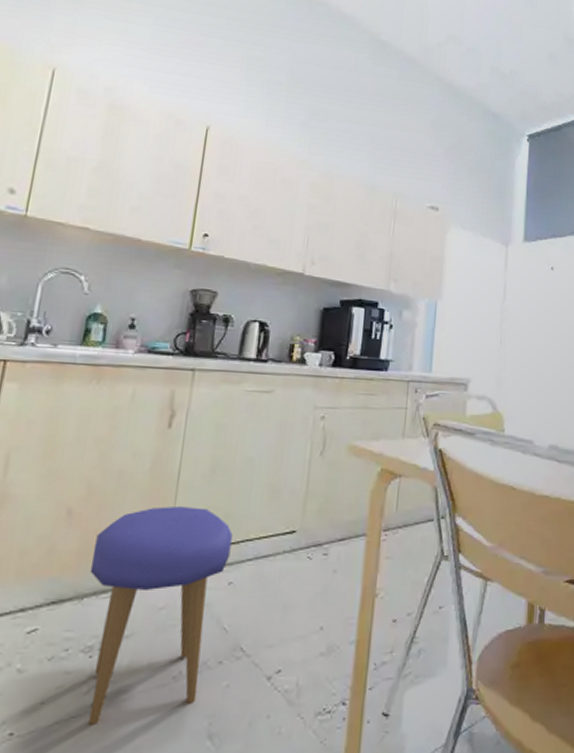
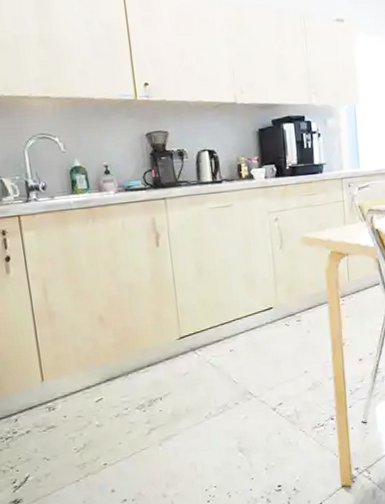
stool: present [88,506,233,725] -> none [125,301,227,453]

